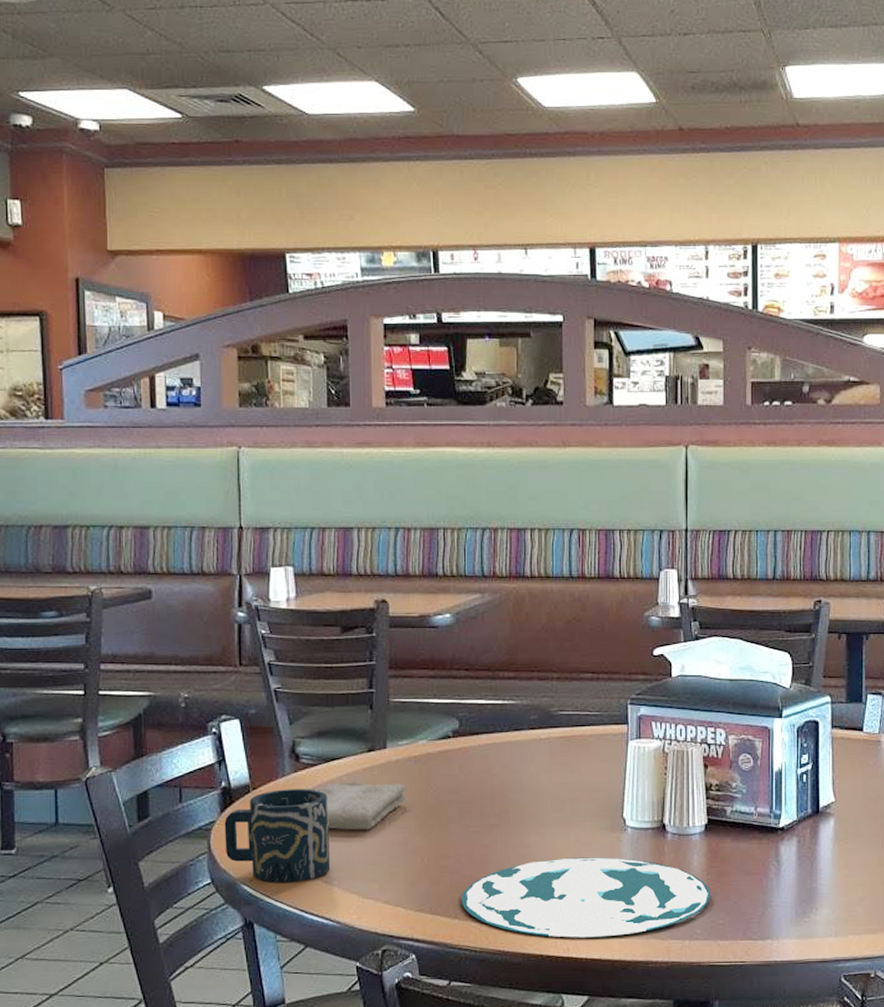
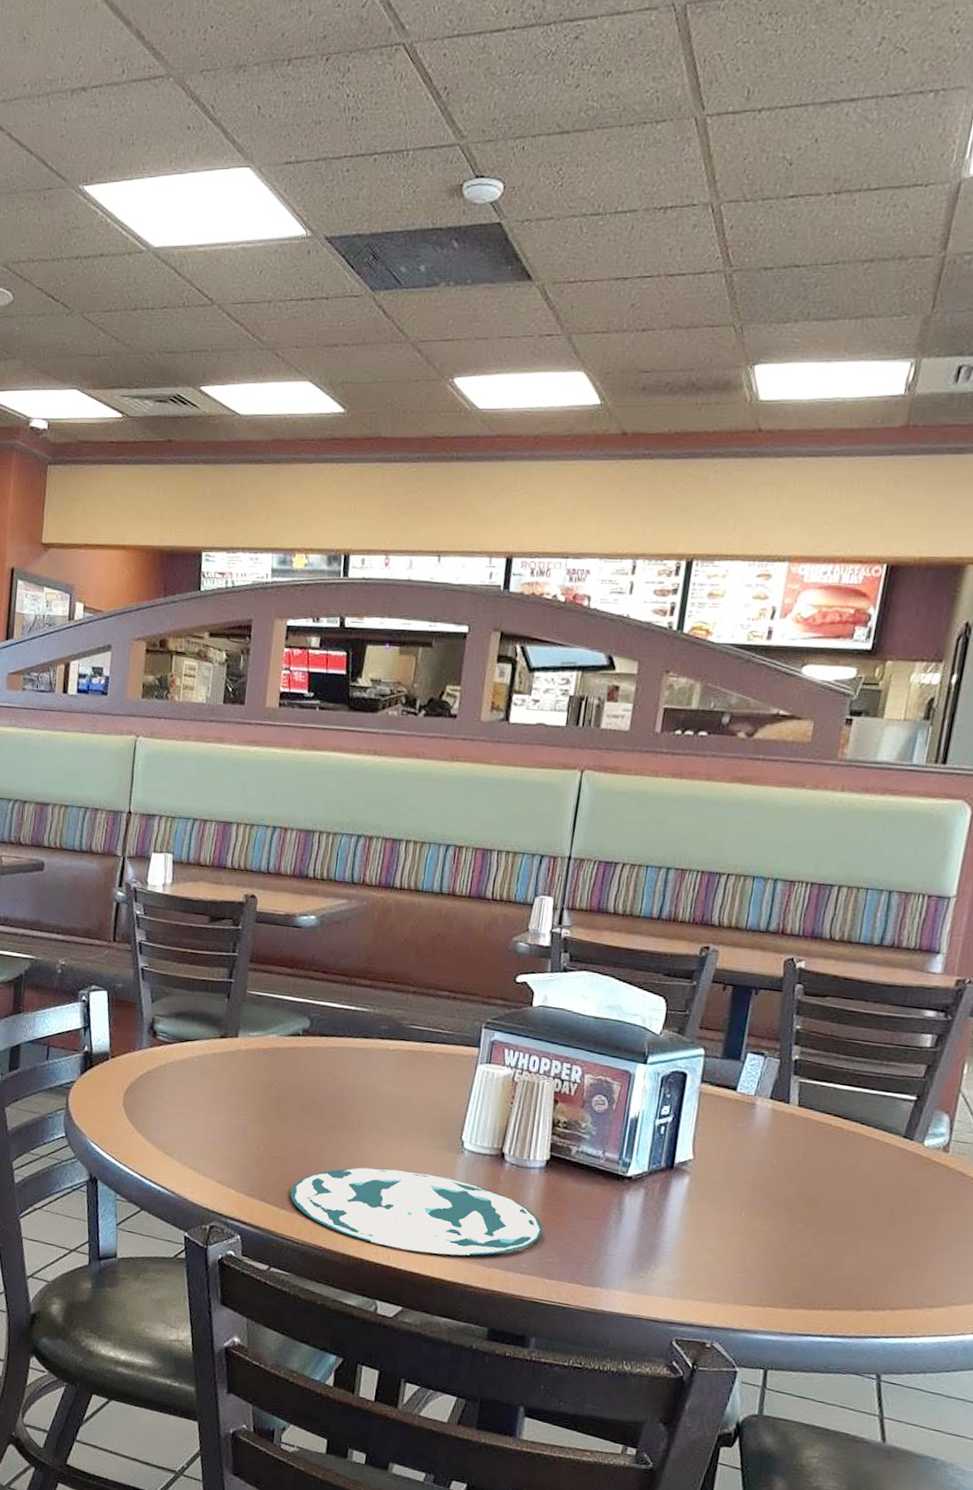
cup: present [224,789,331,883] -> none [80,1061,178,1150]
washcloth: present [314,782,405,831] -> none [166,1062,251,1112]

